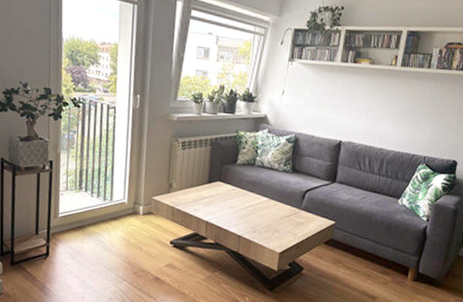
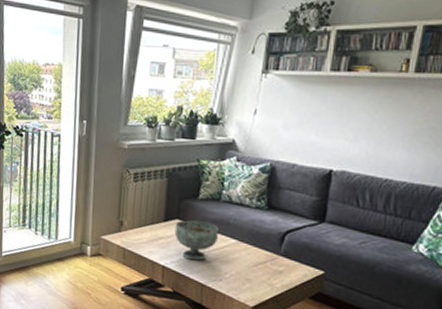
decorative bowl: none [216,182,253,216] -> present [174,220,219,261]

